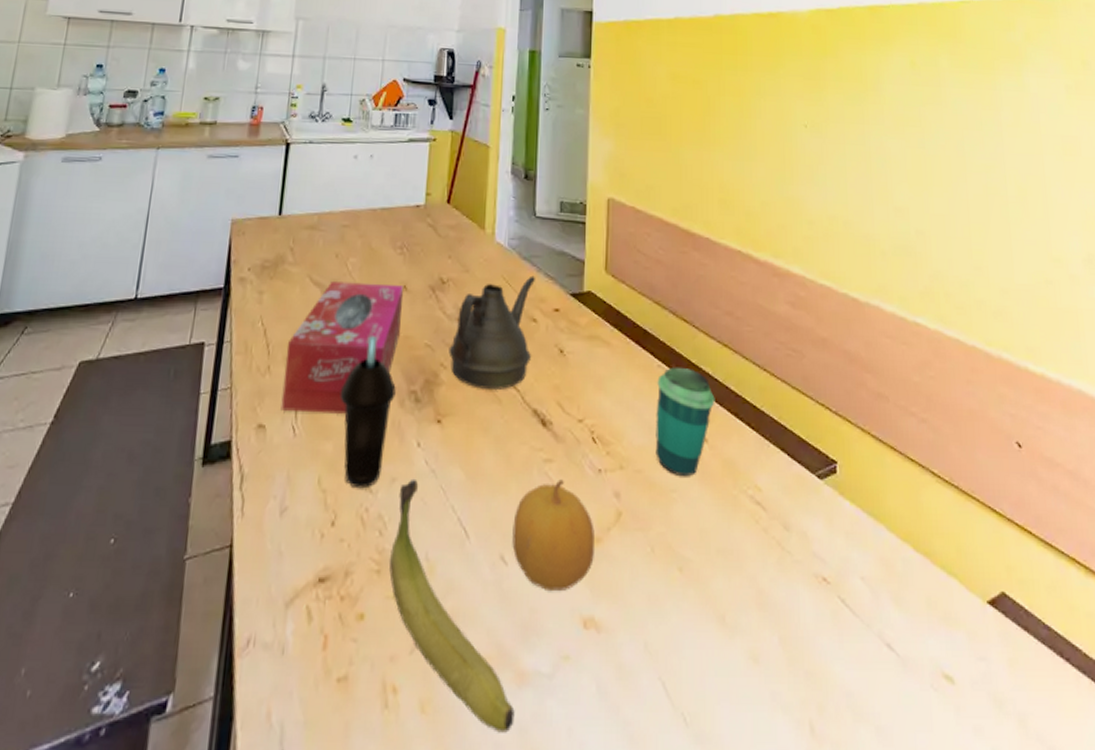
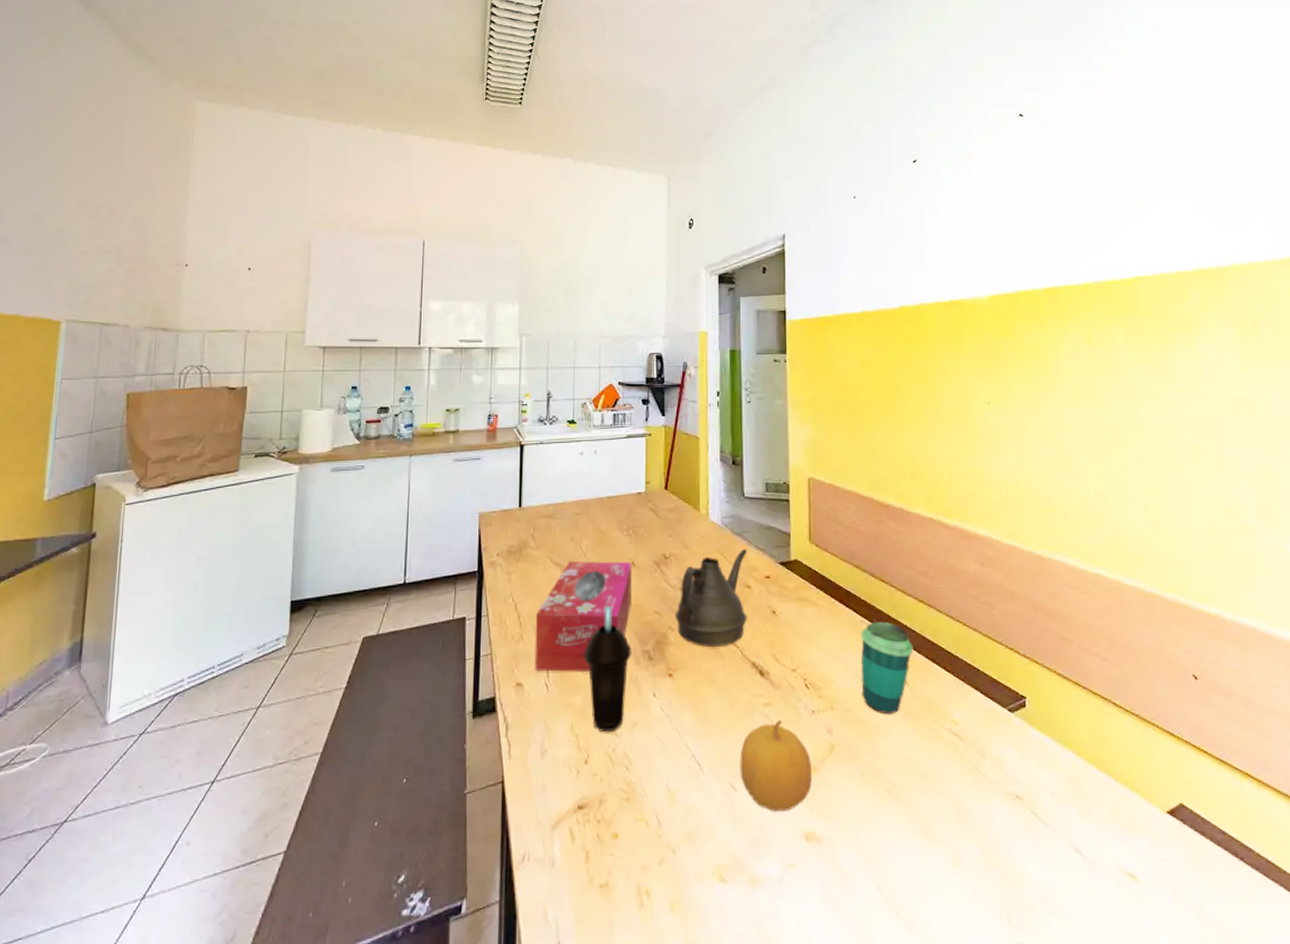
banana: present [389,478,515,733] -> none [635,723,751,926]

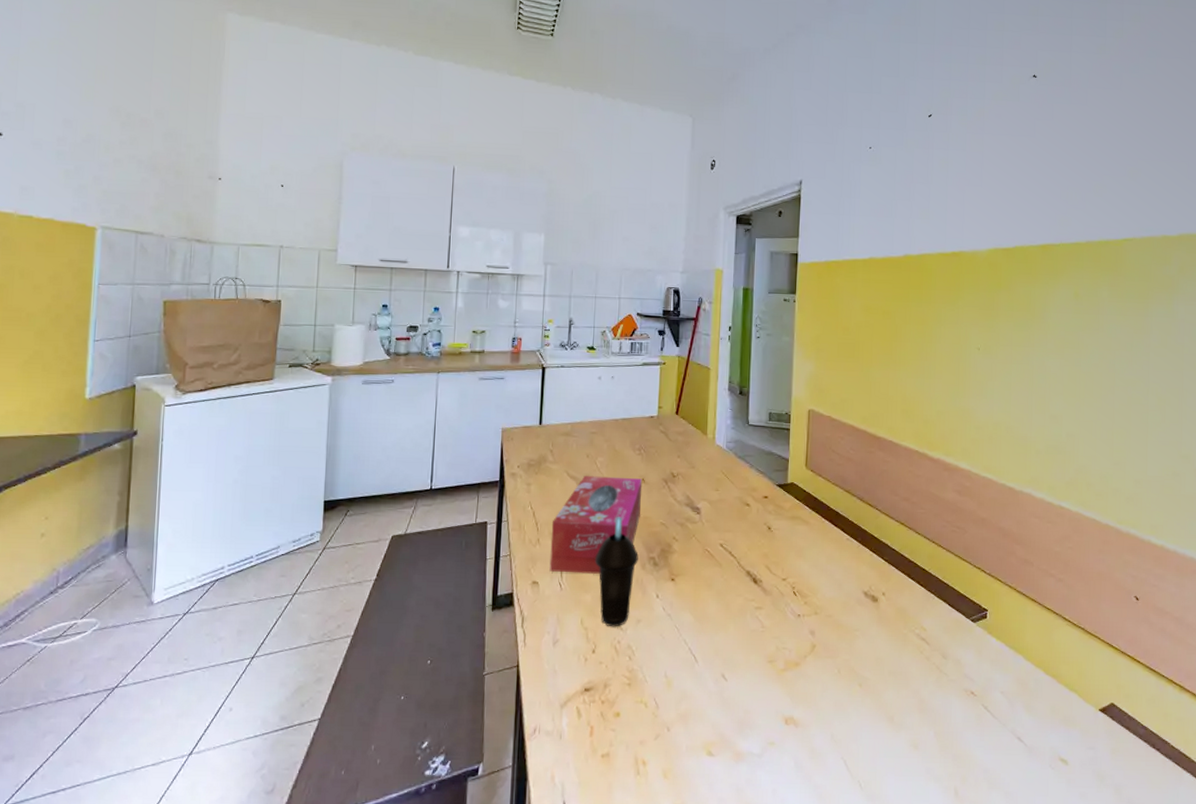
teapot: present [675,548,747,647] -> none [679,470,748,556]
fruit: present [740,720,812,813] -> none [731,622,794,700]
cup: present [860,621,914,715] -> none [843,540,892,620]

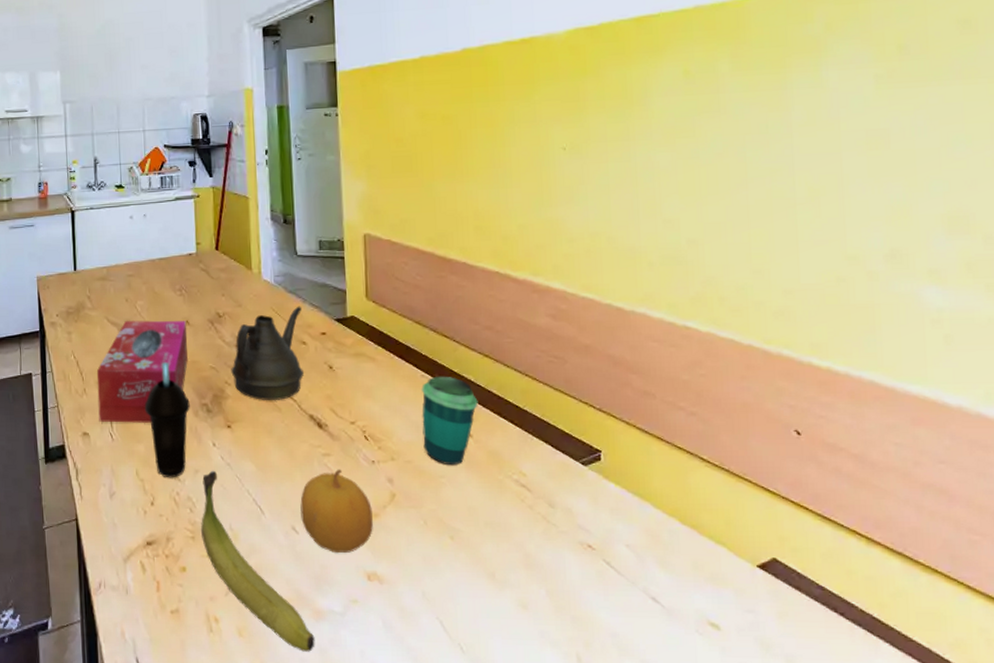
banana: none [637,620,733,792] -> present [200,470,315,652]
teapot: none [679,470,748,556] -> present [231,306,304,400]
fruit: none [731,622,794,700] -> present [300,469,373,554]
cup: none [843,540,892,620] -> present [422,376,478,466]

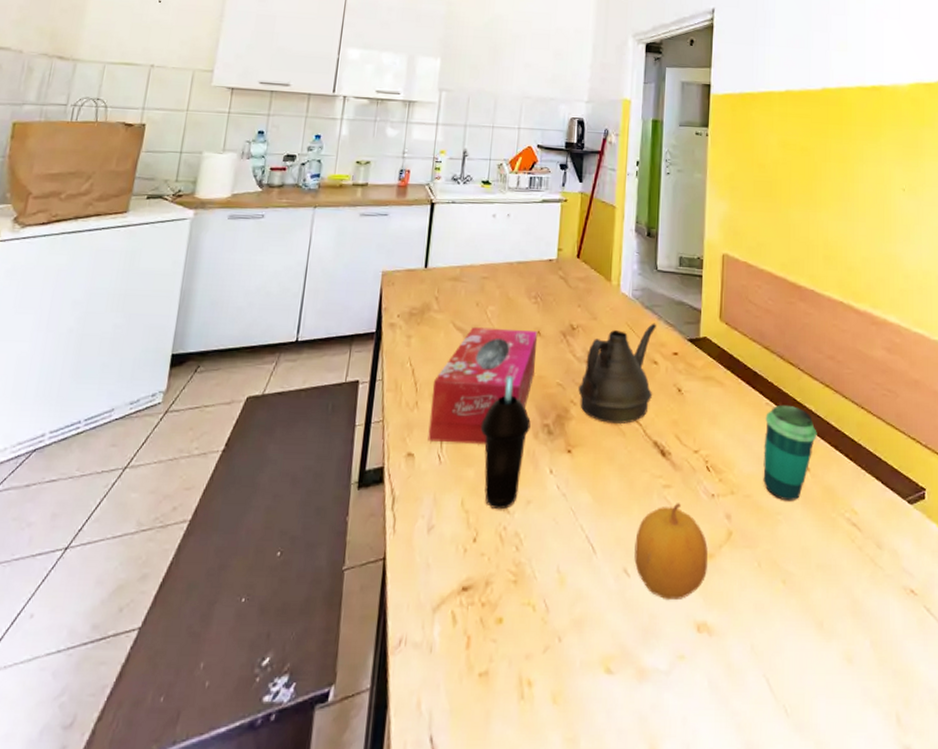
banana: present [200,470,315,652] -> none [524,501,636,721]

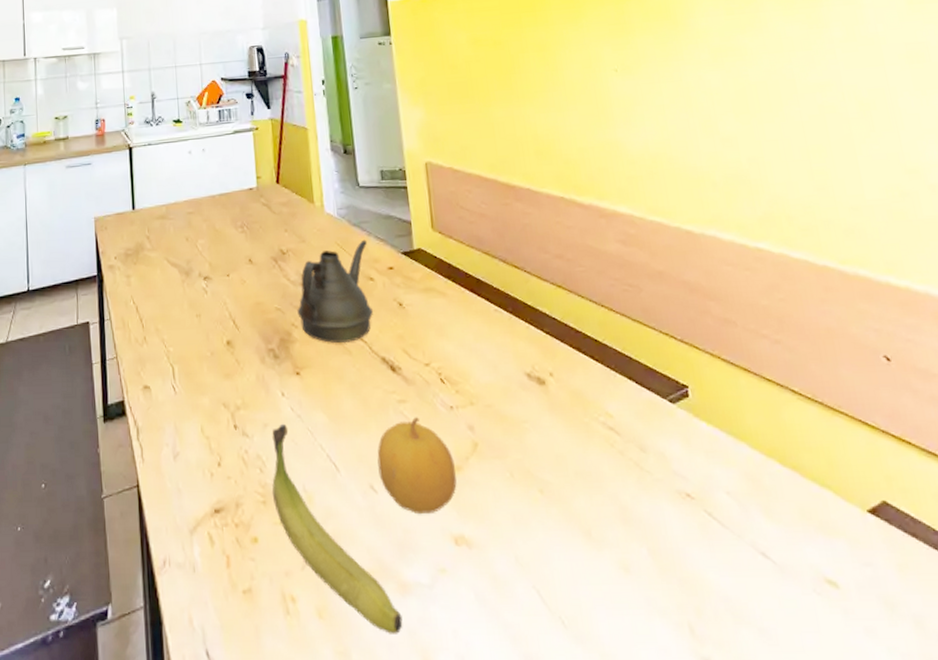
tissue box: present [427,327,538,444] -> none [157,259,252,374]
cup: present [480,376,531,510] -> none [208,305,256,434]
banana: none [524,501,636,721] -> present [272,423,403,634]
cup: present [763,404,817,502] -> none [496,309,556,409]

